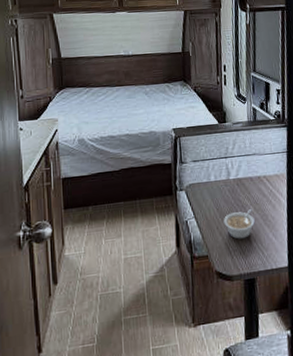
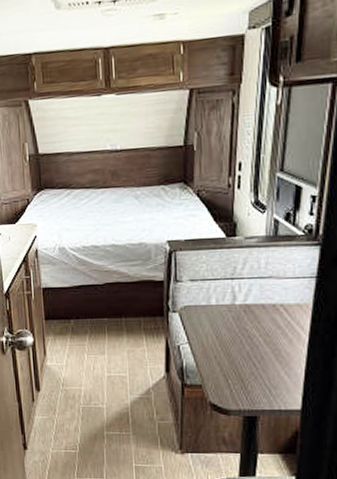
legume: present [223,208,255,239] -> none [223,340,263,373]

